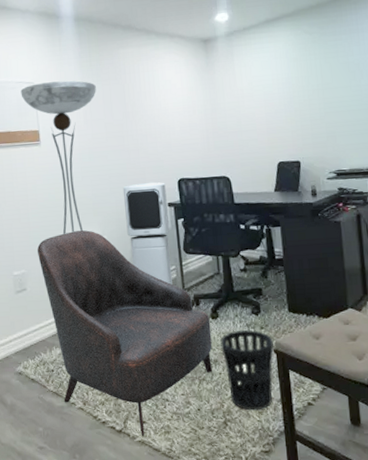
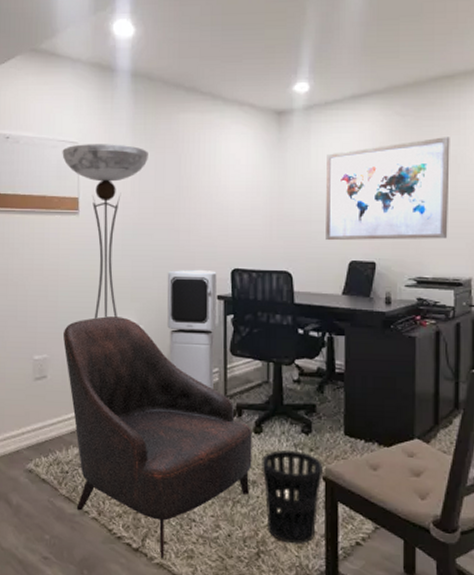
wall art: none [249,48,359,147] -> present [326,137,450,241]

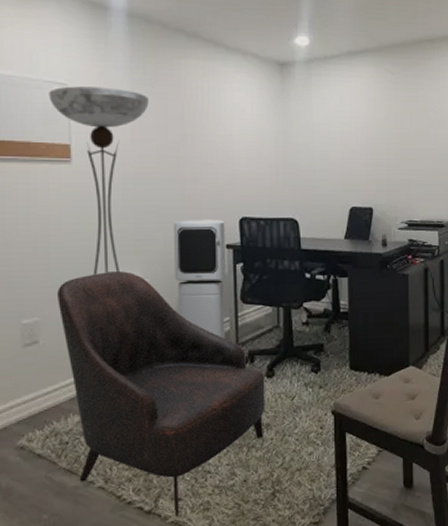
wastebasket: present [262,449,323,545] -> none [275,390,331,479]
wall art: present [326,137,450,241] -> none [327,94,432,189]

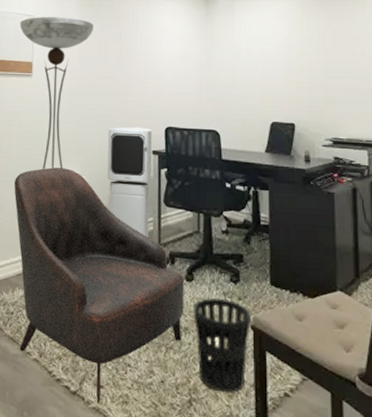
wastebasket: none [275,390,331,479] -> present [193,297,251,394]

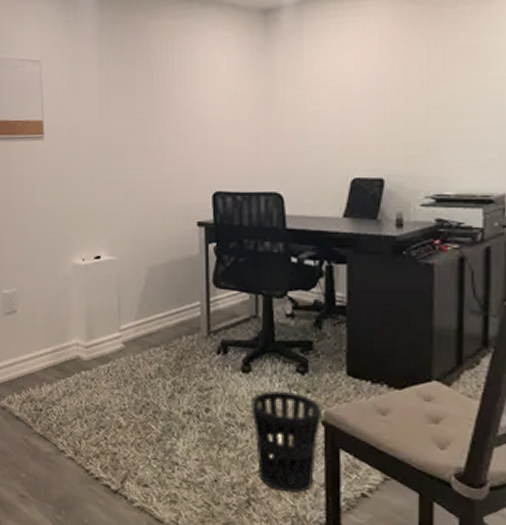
armchair: present [14,167,184,404] -> none [32,247,240,503]
floor lamp: present [20,17,94,169] -> none [24,59,117,250]
air purifier: present [107,126,152,237] -> none [141,193,196,324]

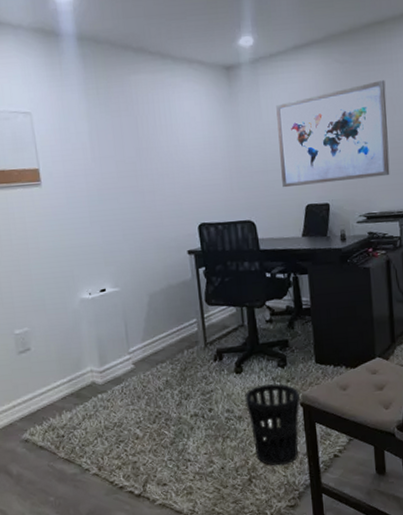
wall art: none [323,25,479,156] -> present [276,80,390,188]

